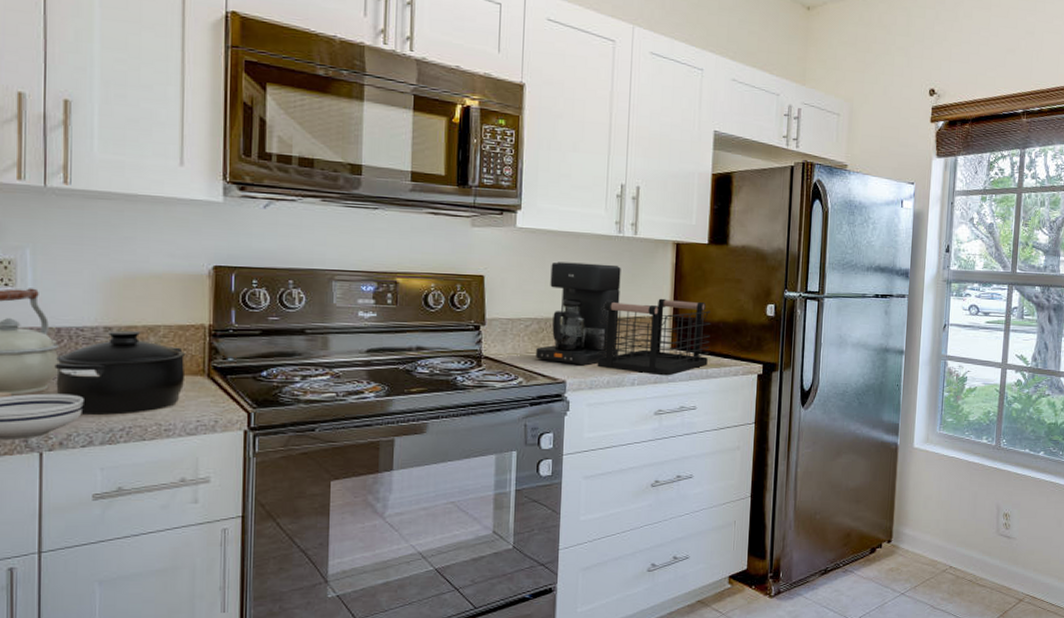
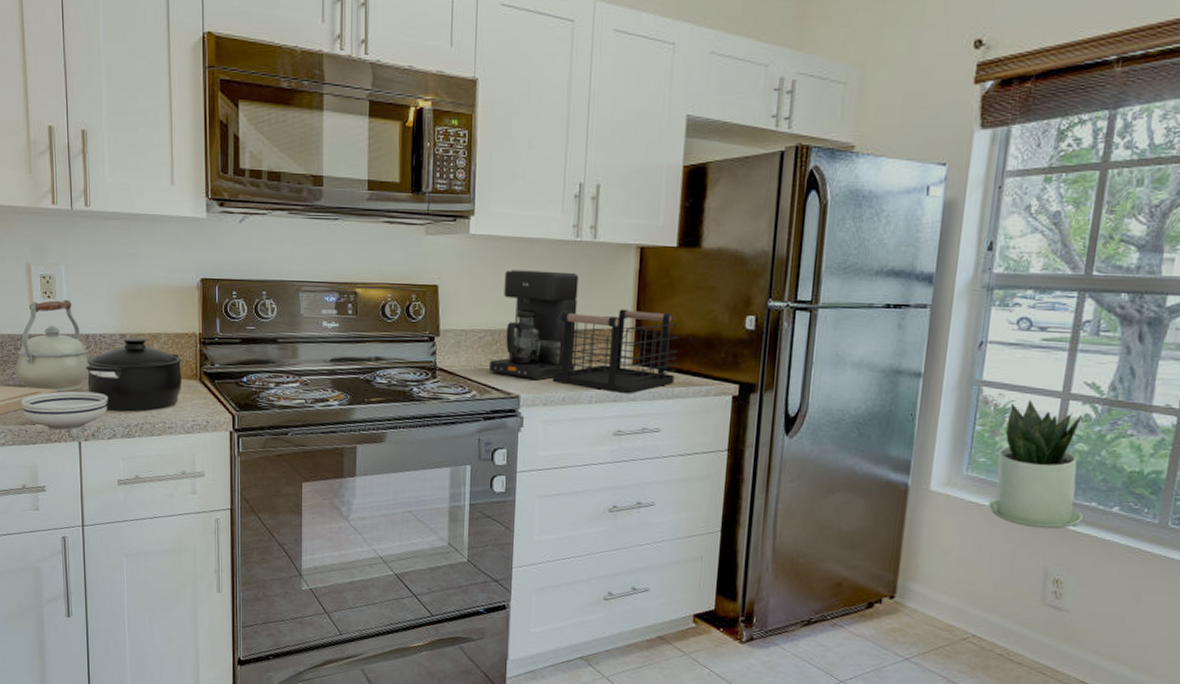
planter: none [955,370,1020,473] -> present [987,400,1083,530]

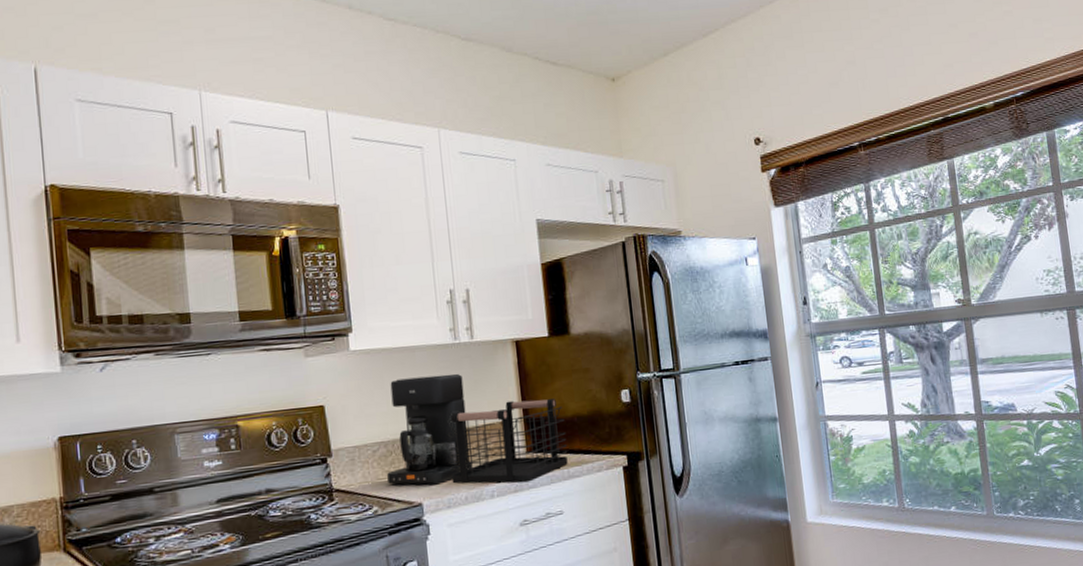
planter: present [987,400,1083,530] -> none [852,426,931,540]

